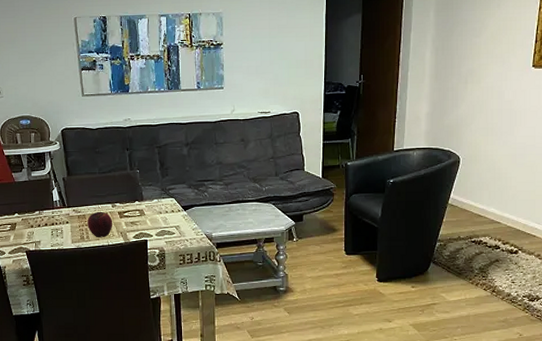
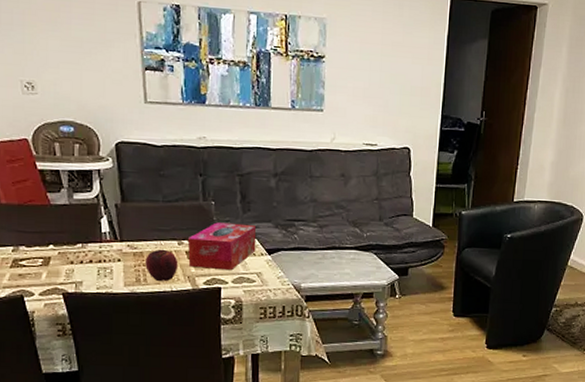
tissue box: none [119,186,174,226] -> present [187,222,257,271]

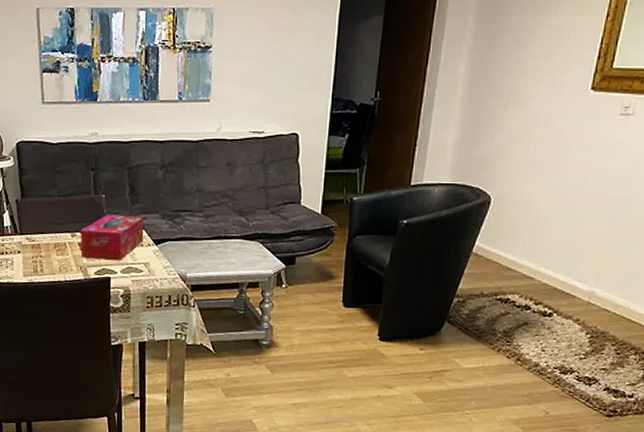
fruit: present [145,249,179,282] -> none [42,241,72,272]

